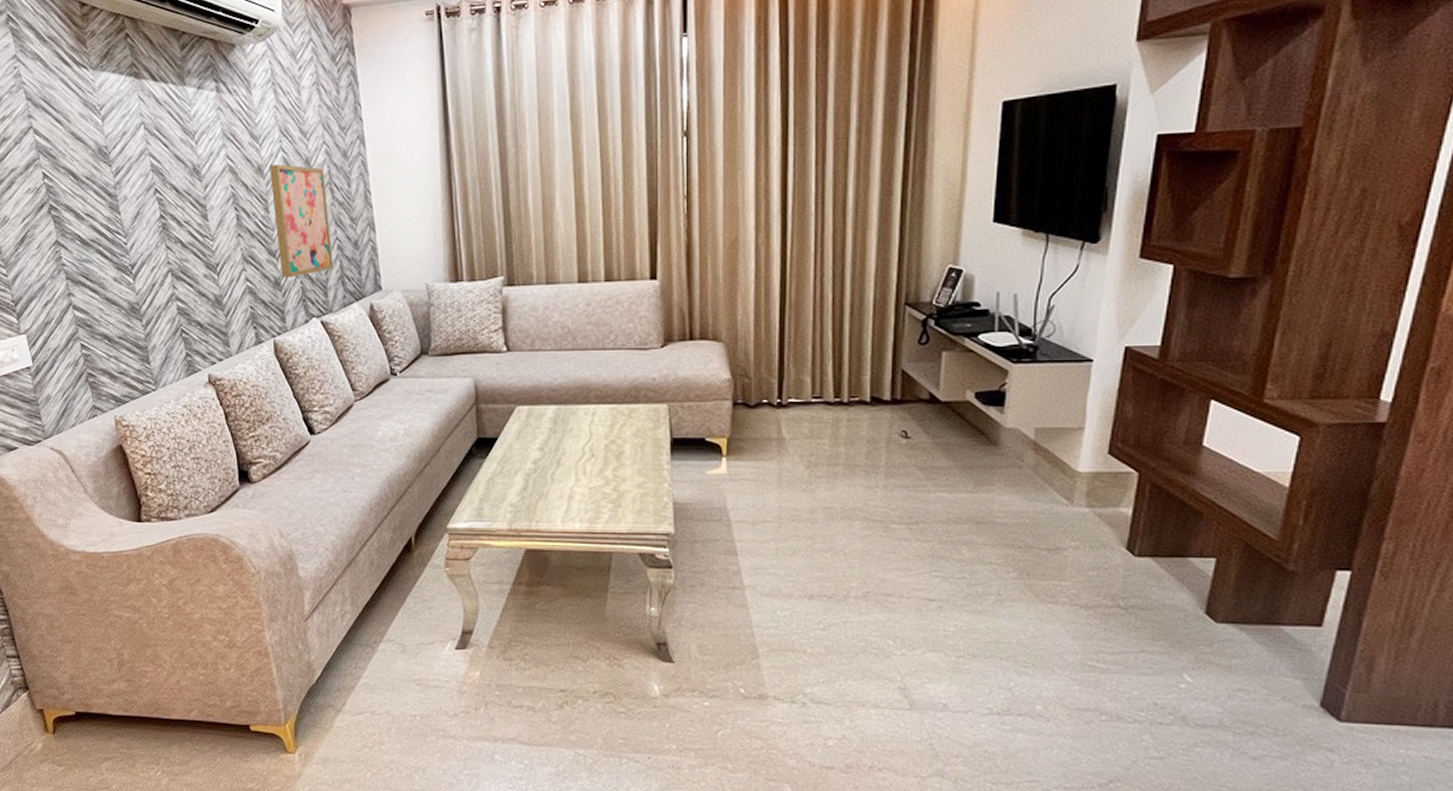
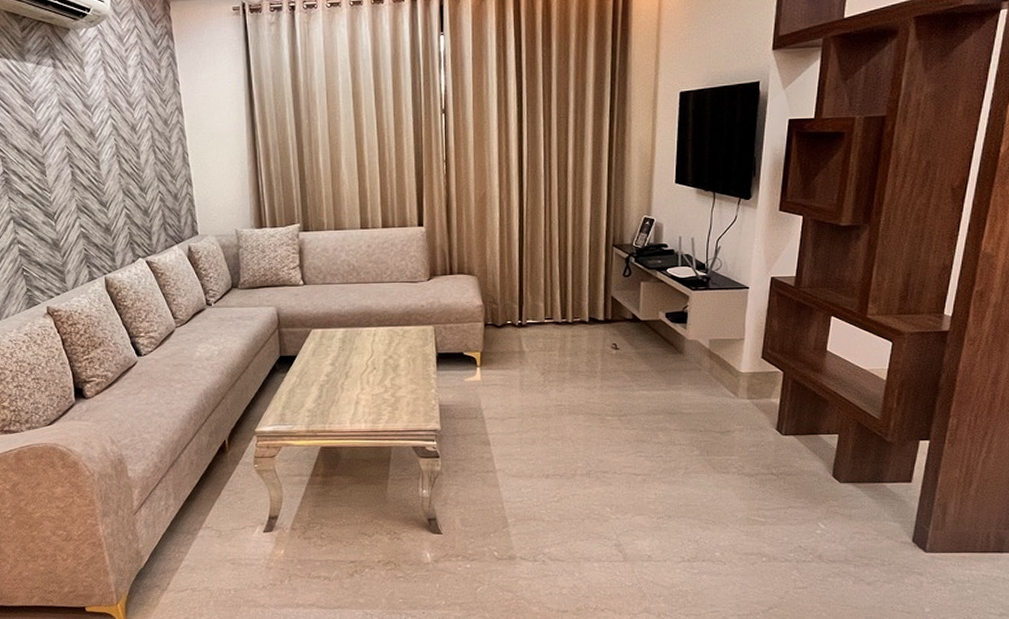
wall art: present [270,164,334,278] -> none [100,129,157,225]

